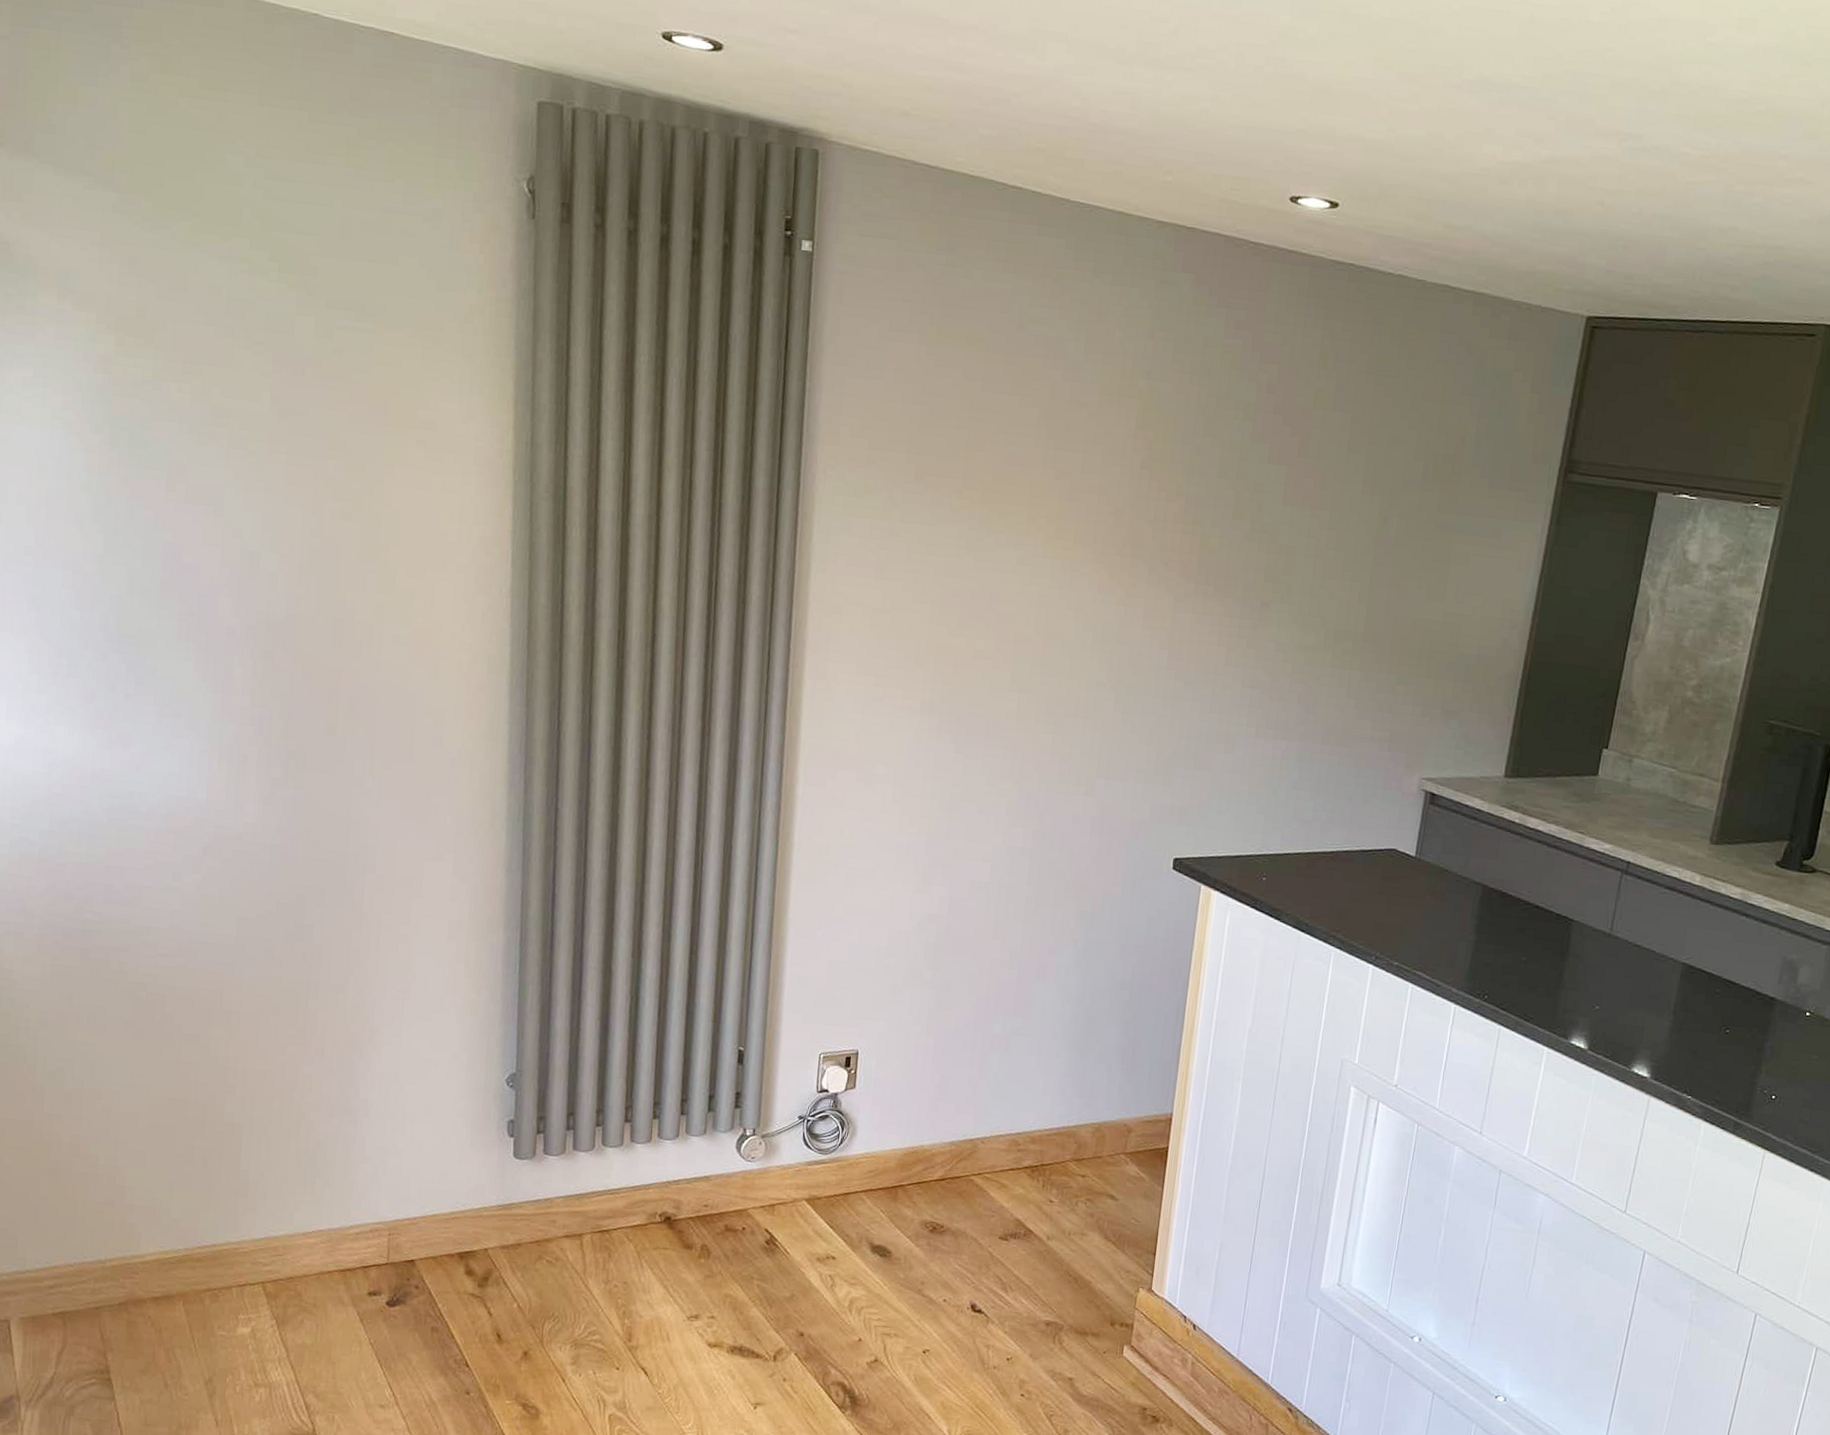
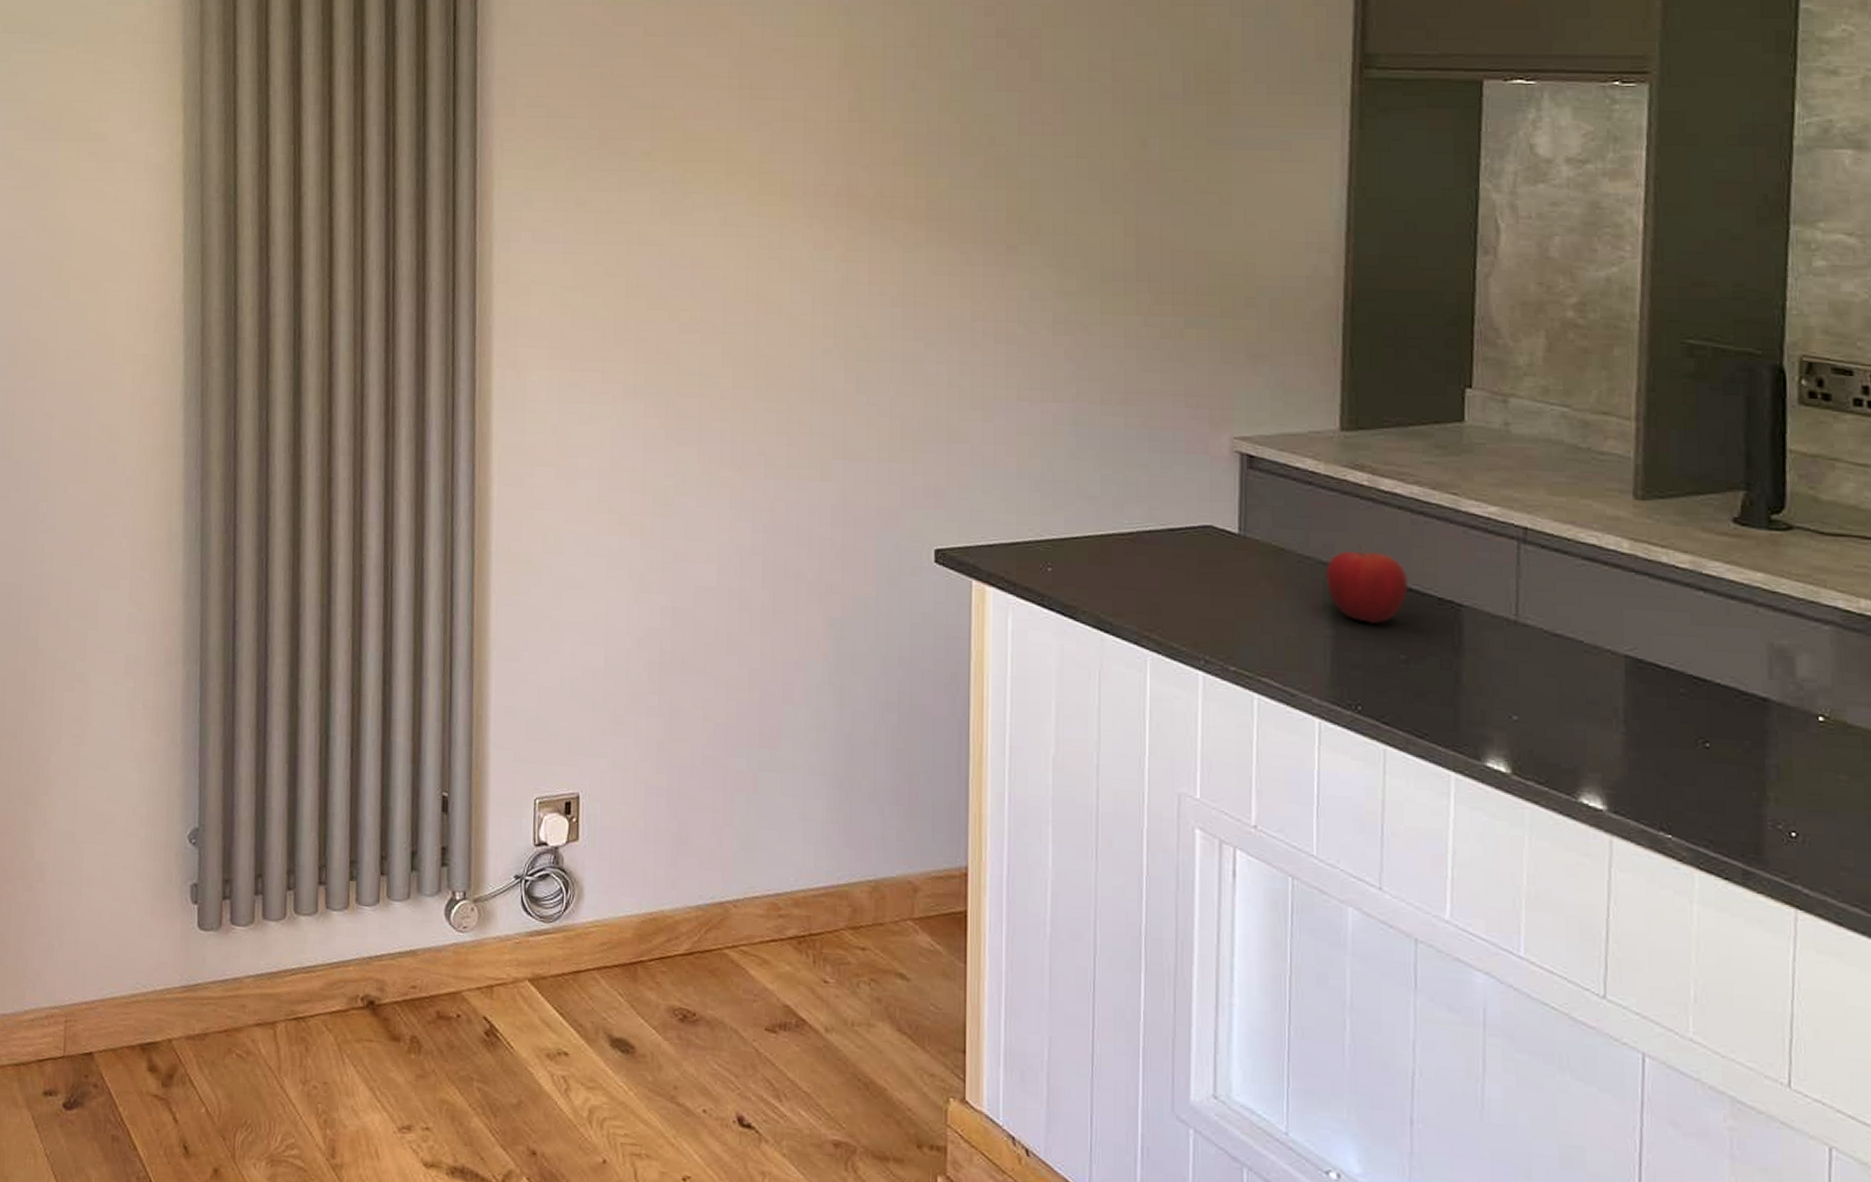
fruit: none [1475,868,1537,933] -> present [1326,542,1409,625]

